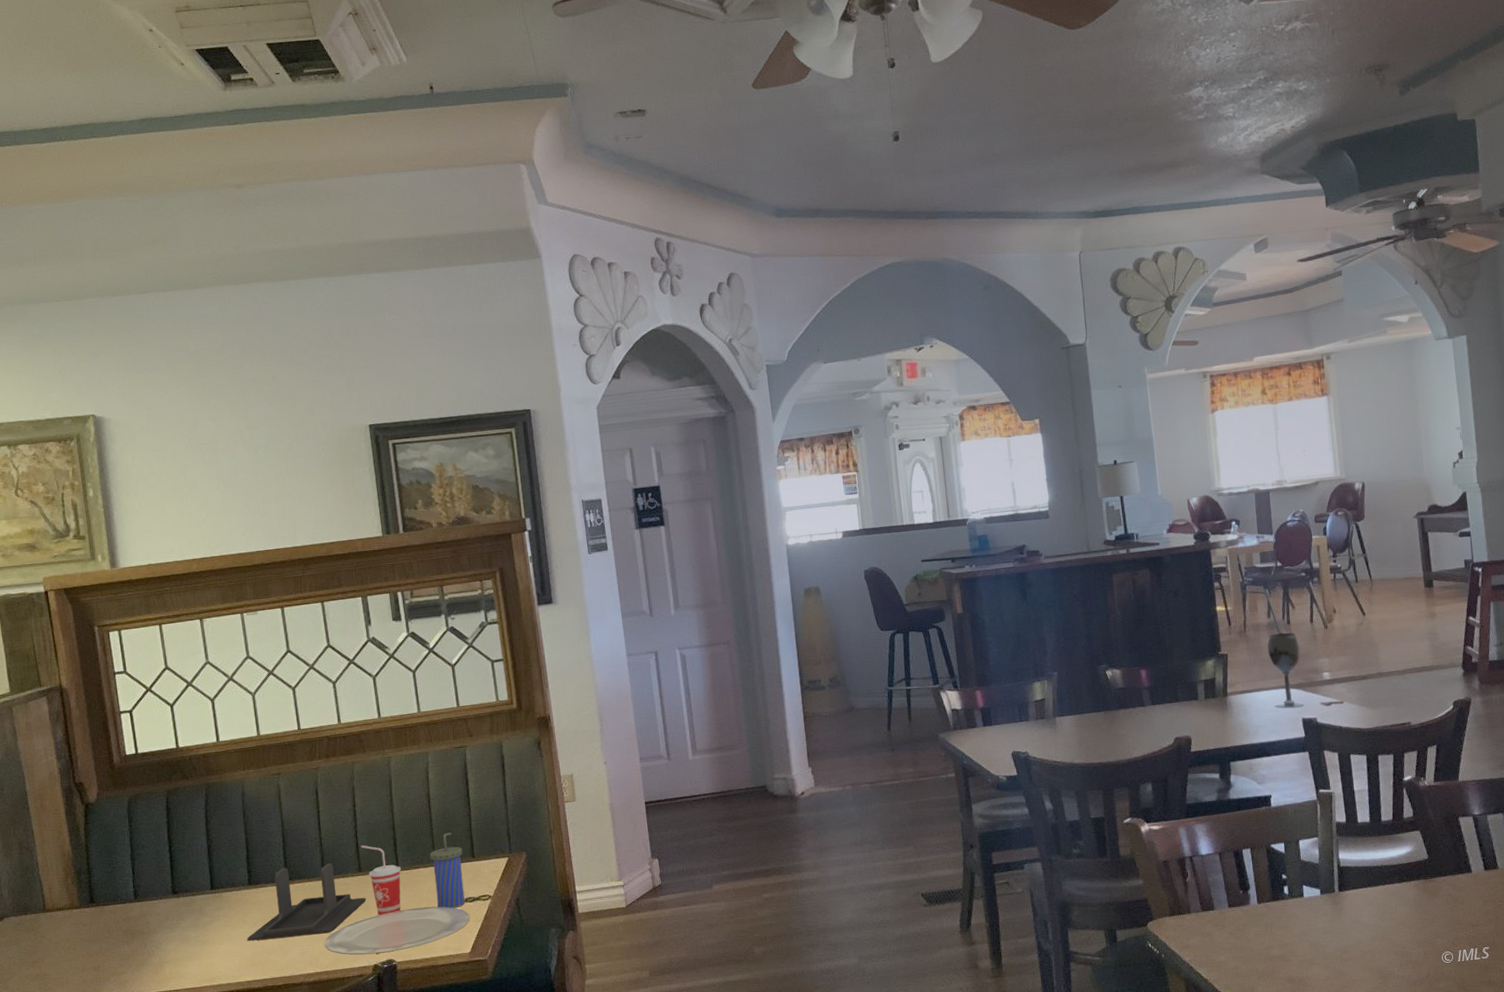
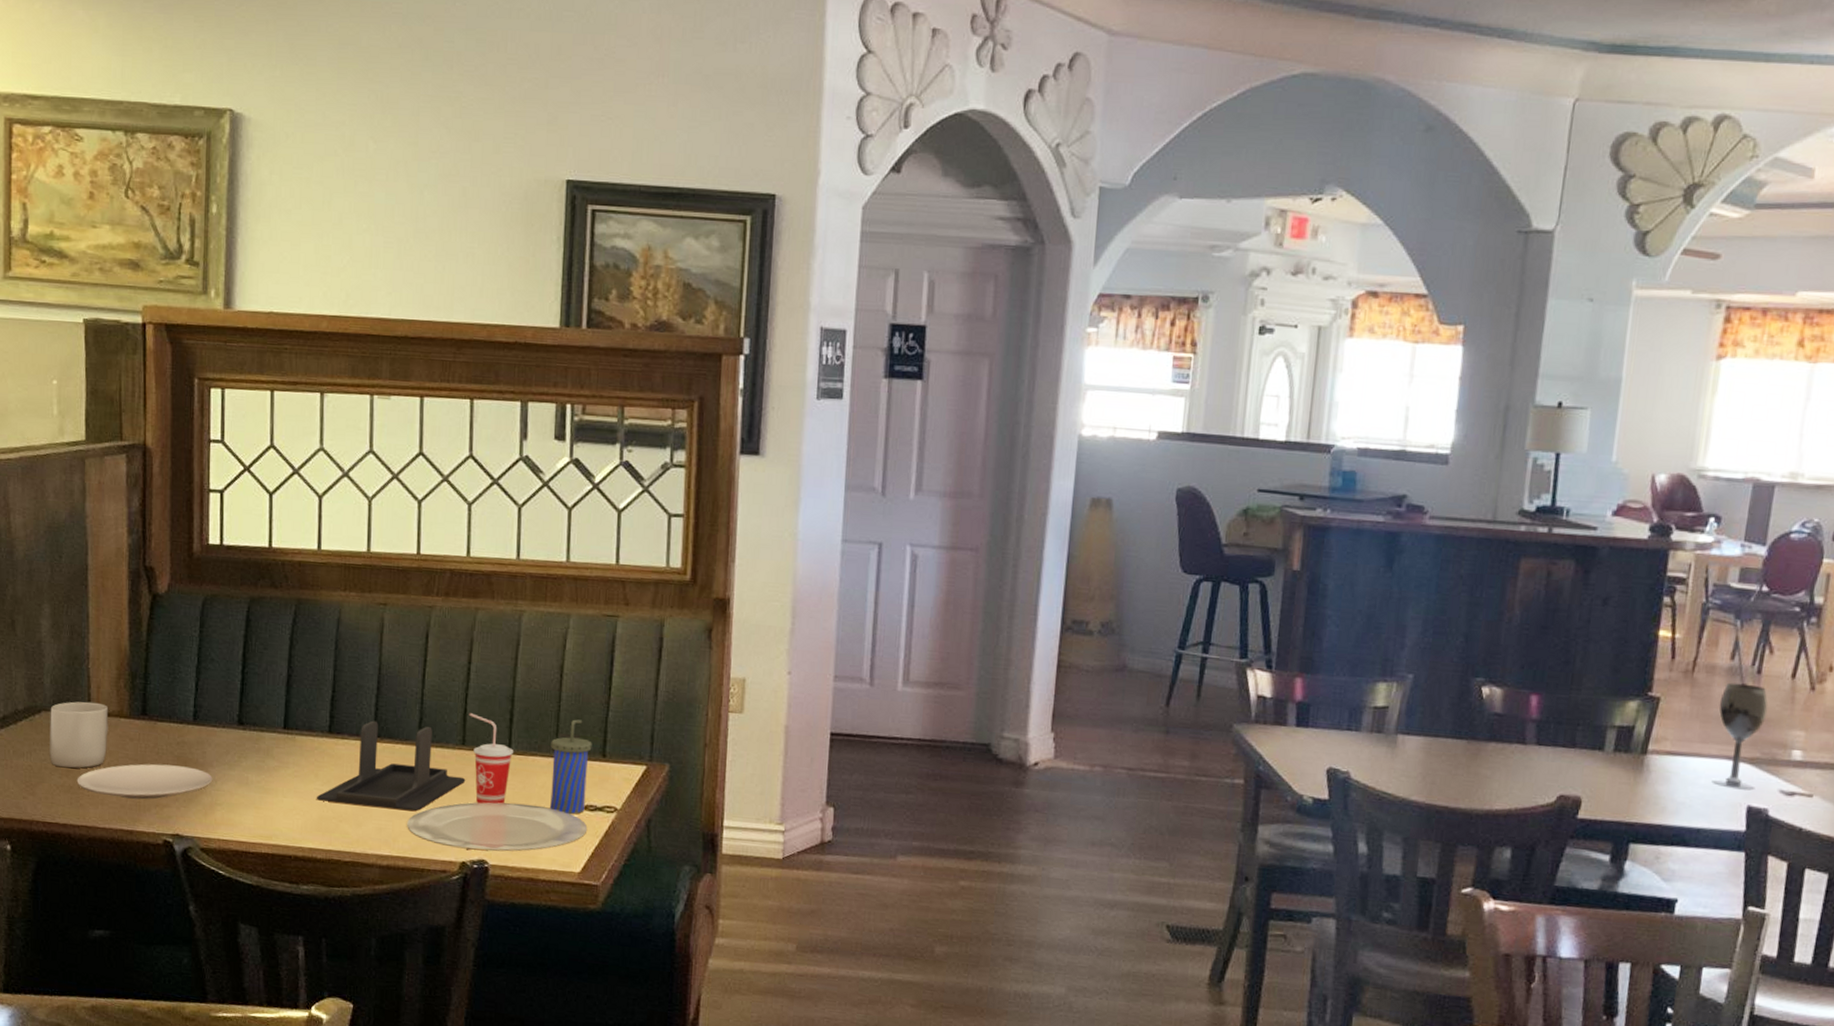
mug: none [11,901,65,961] -> present [48,701,109,769]
plate: none [42,937,158,976] -> present [76,764,213,800]

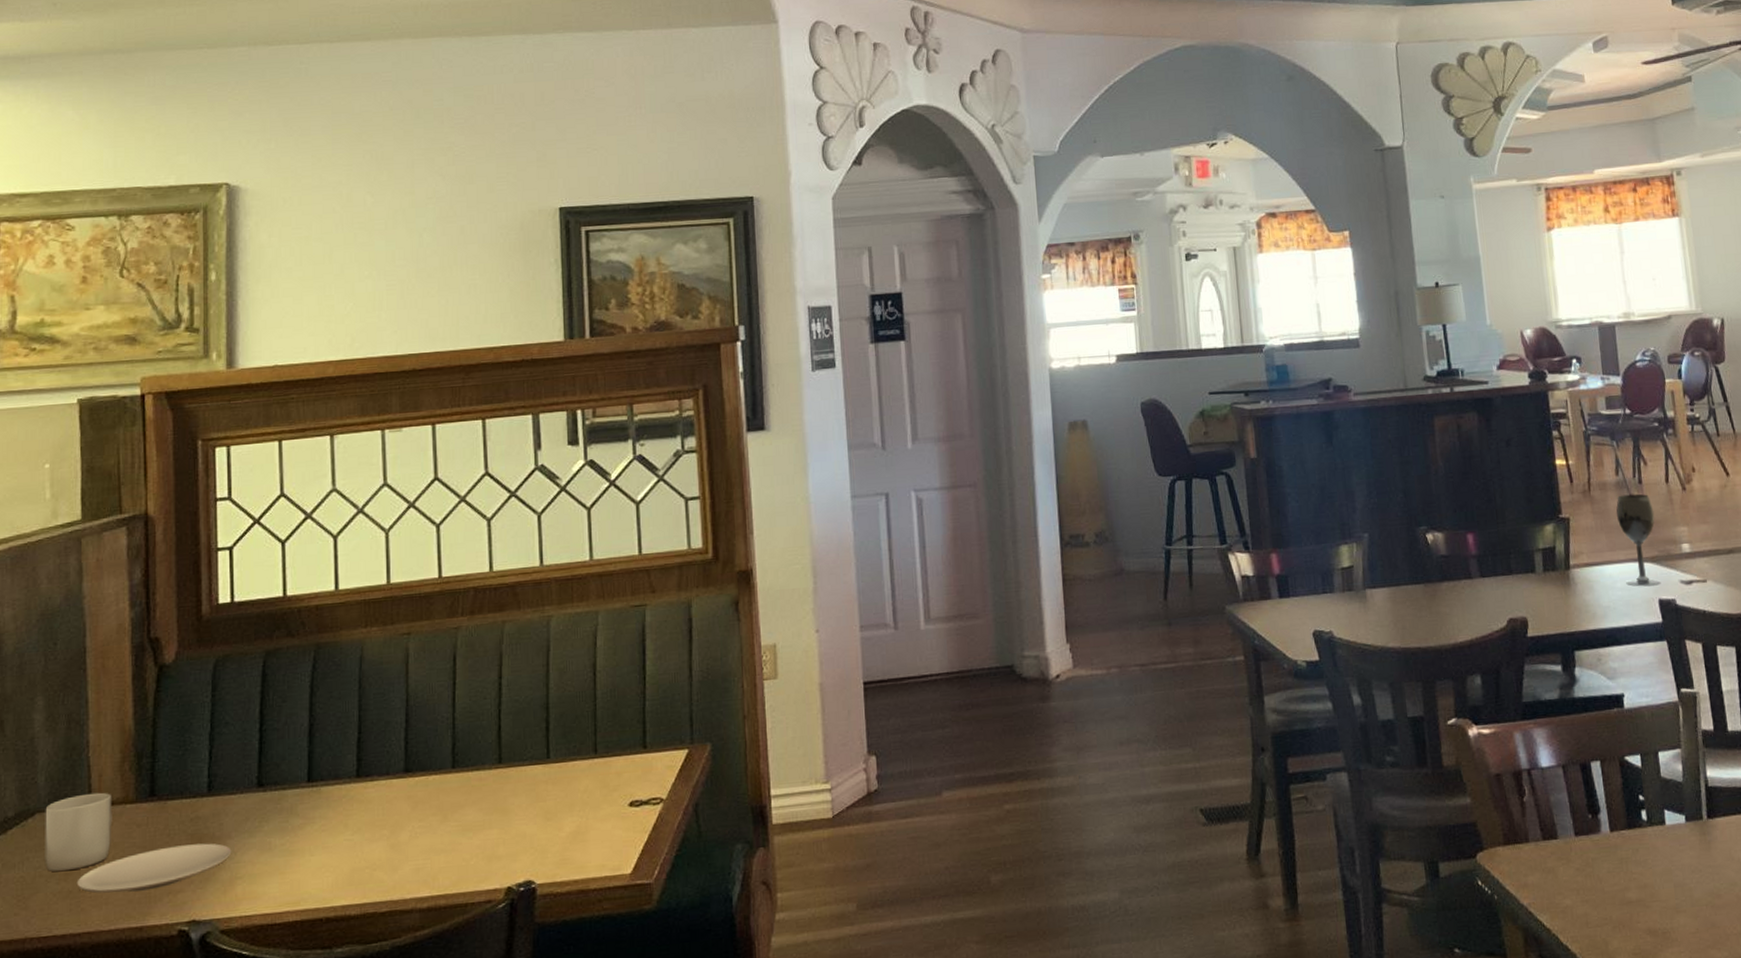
napkin holder: present [317,720,466,811] -> none [347,751,505,852]
plate: present [407,802,588,852] -> none [446,811,635,874]
beverage cup: present [469,713,514,804] -> none [503,728,553,821]
beverage cup: present [550,719,592,814] -> none [590,715,632,814]

